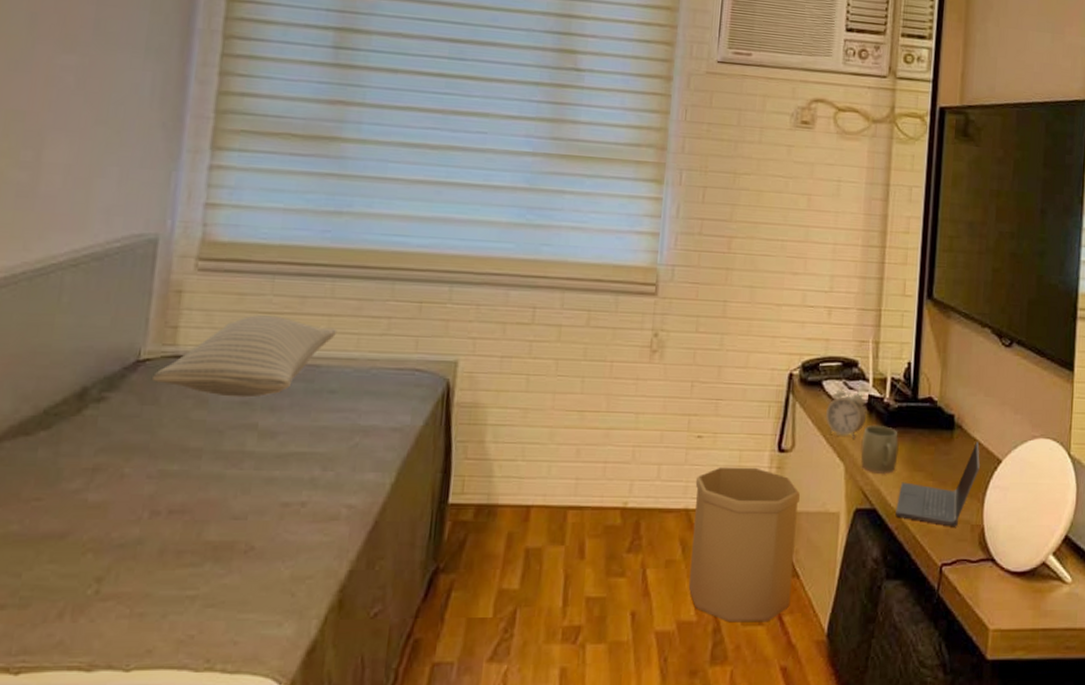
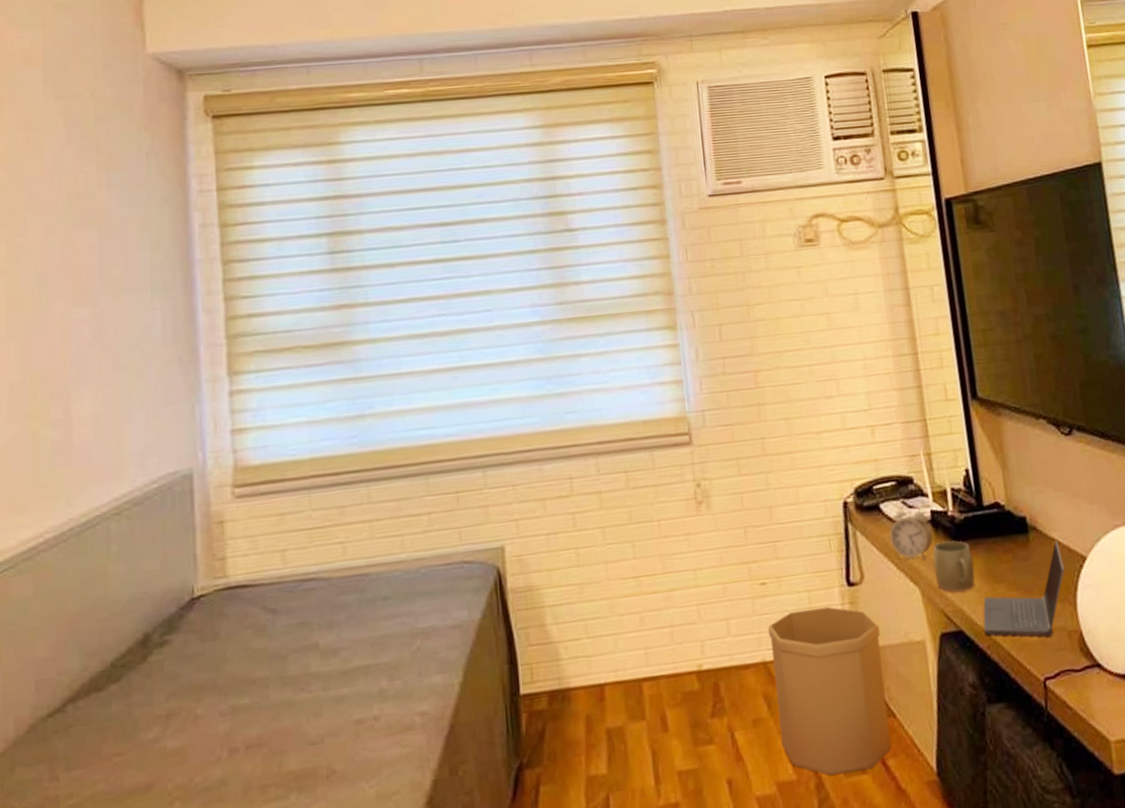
pillow: present [152,315,338,398] -> none [209,530,380,621]

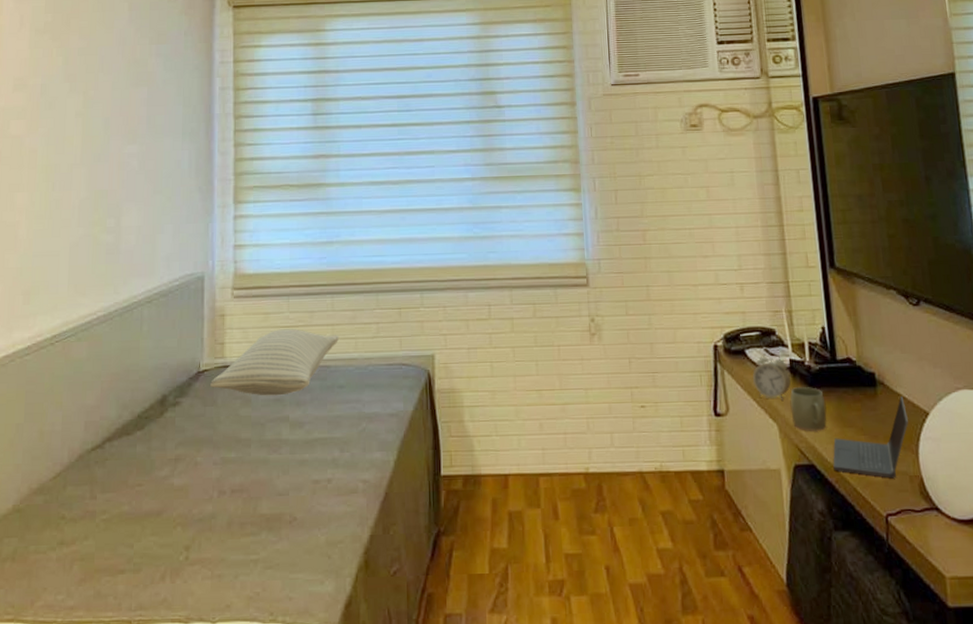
pillow: none [209,530,380,621] -> present [210,329,340,396]
trash bin: present [767,606,892,776] -> none [645,431,748,575]

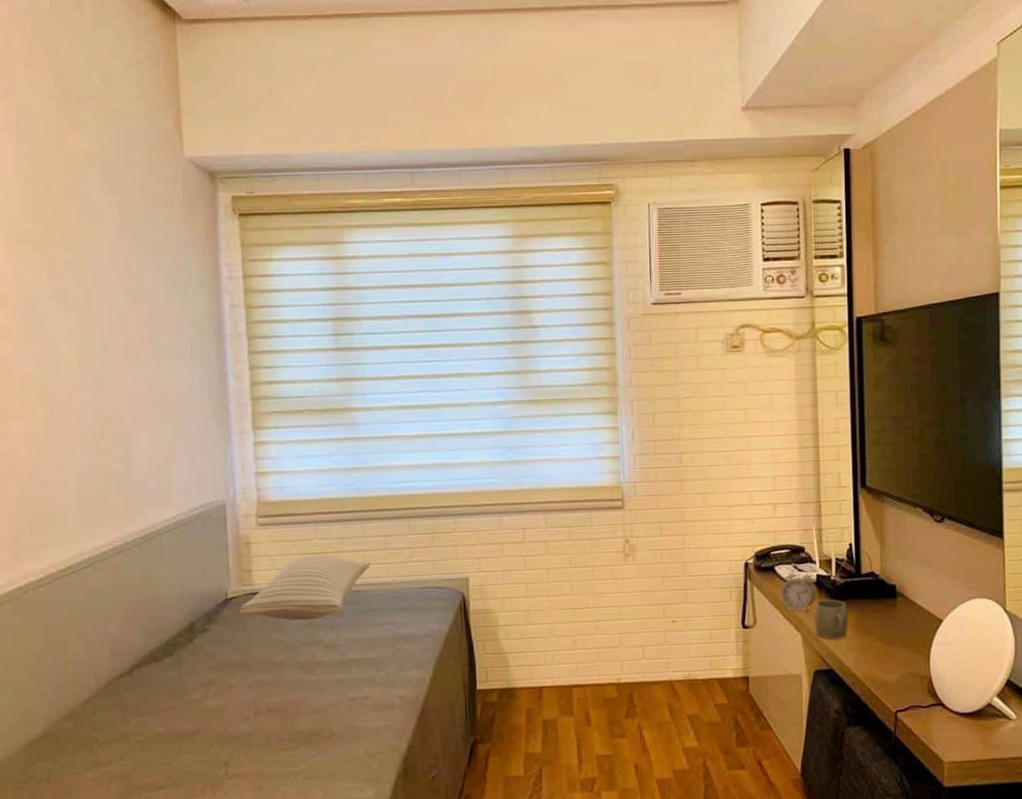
laptop computer: present [833,396,908,479] -> none [851,606,923,679]

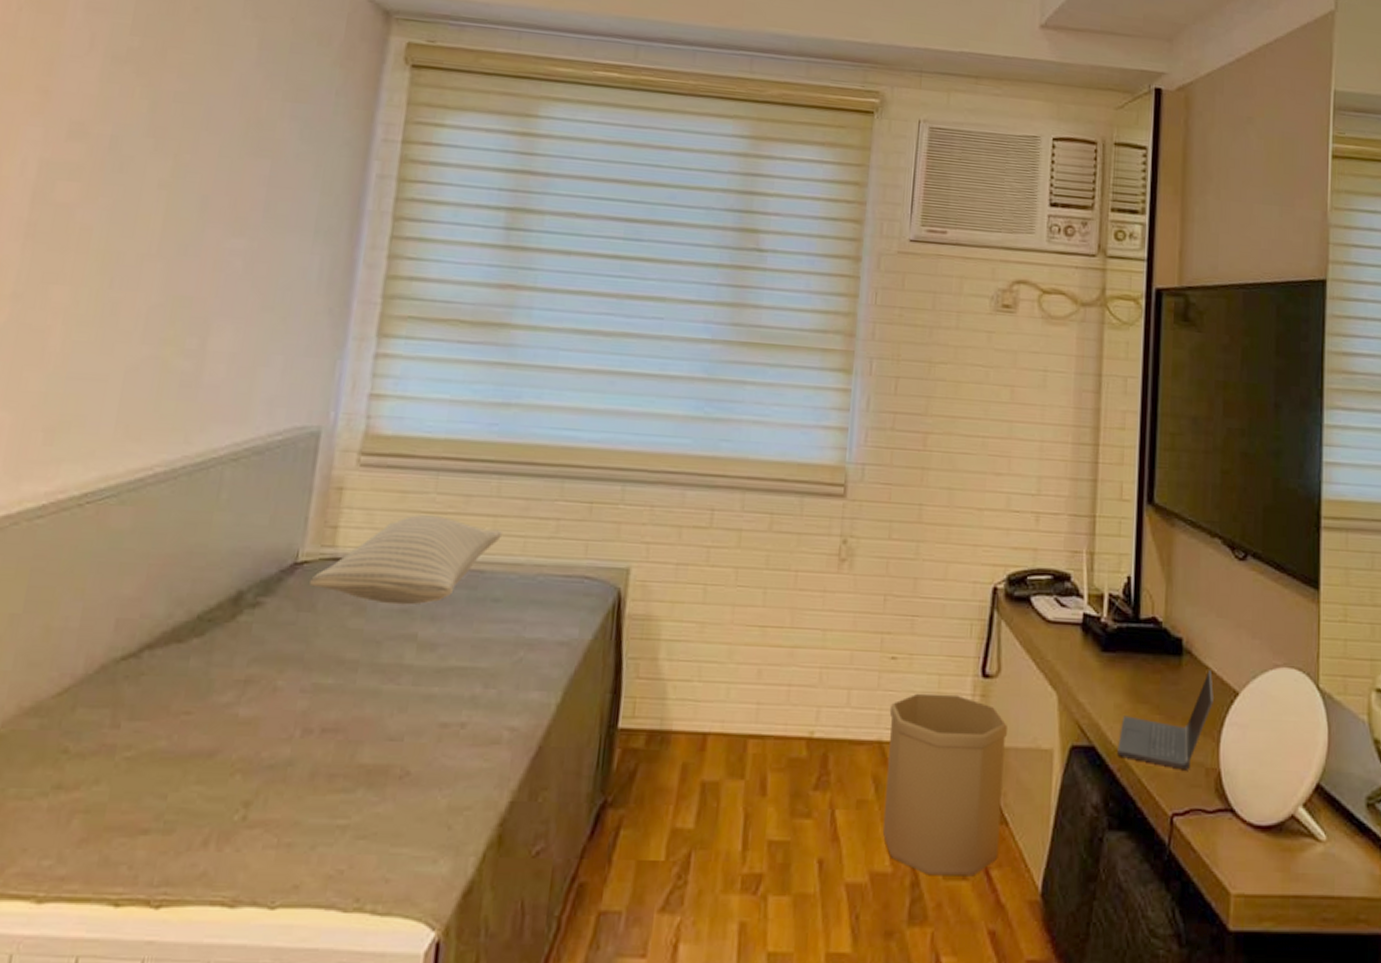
trash bin: none [675,642,767,769] -> present [882,693,1007,877]
alarm clock: present [780,567,816,613] -> none [1034,601,1081,664]
mug: present [814,599,848,640] -> none [1076,649,1119,707]
laptop computer: none [851,606,923,679] -> present [1117,670,1214,770]

